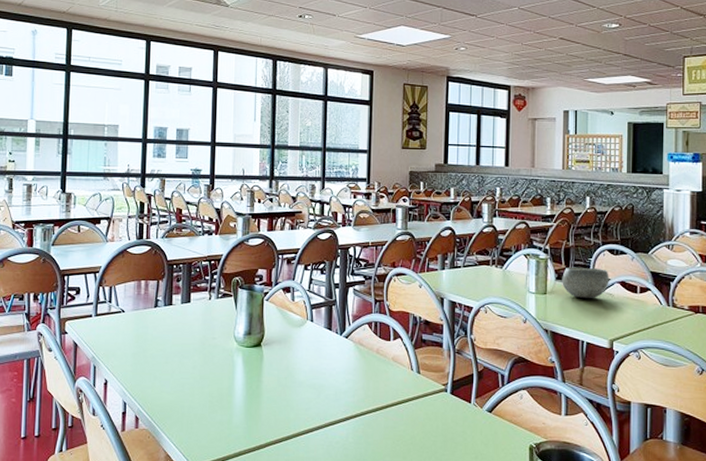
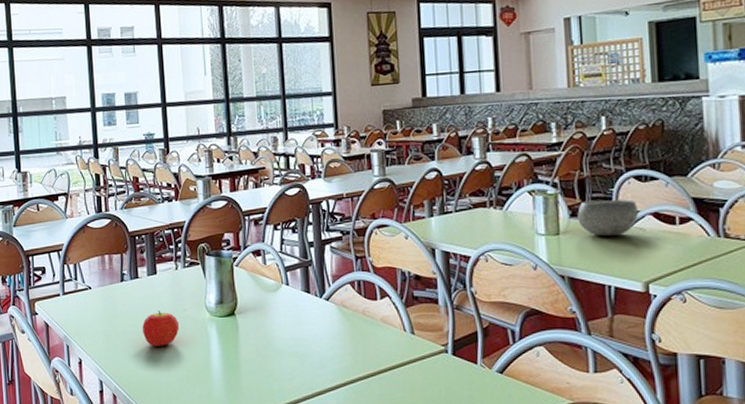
fruit: none [171,337,208,372] -> present [142,311,180,346]

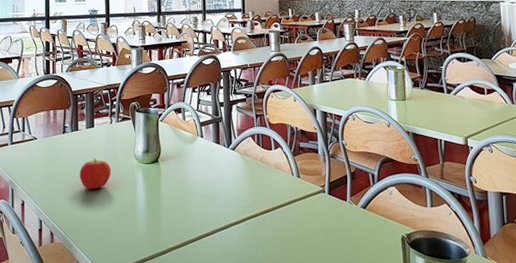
bowl: present [577,199,638,237] -> none [418,74,460,102]

